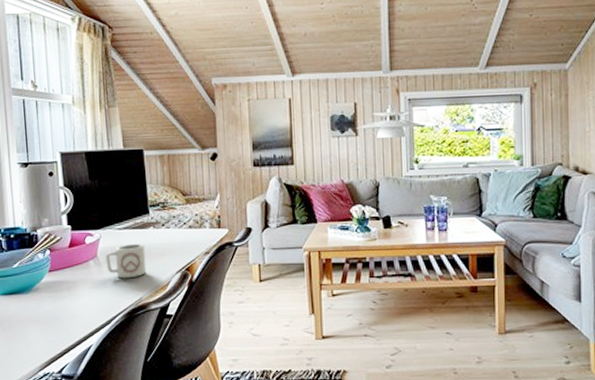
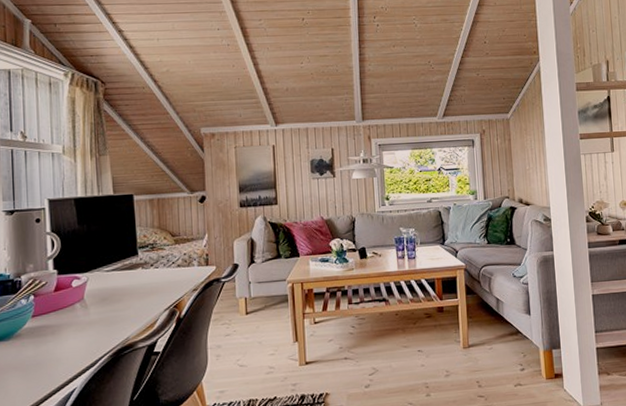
cup: present [106,243,147,279] -> none [93,284,135,320]

